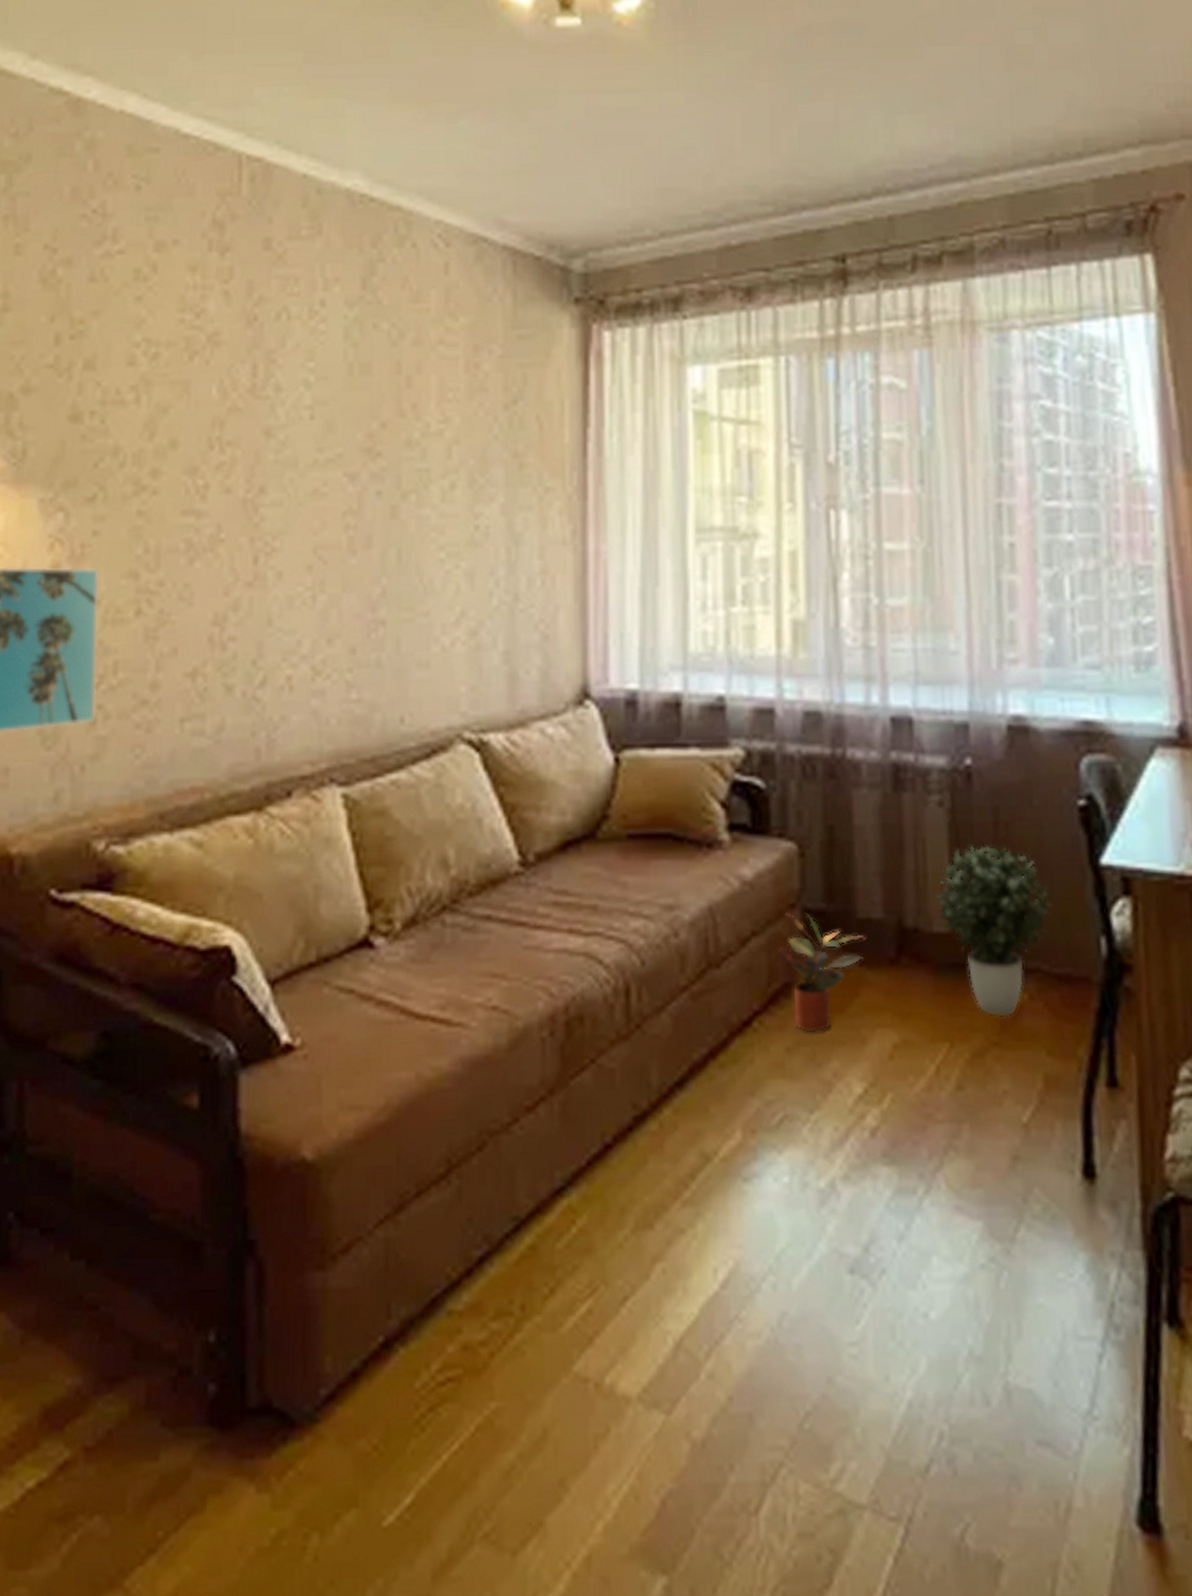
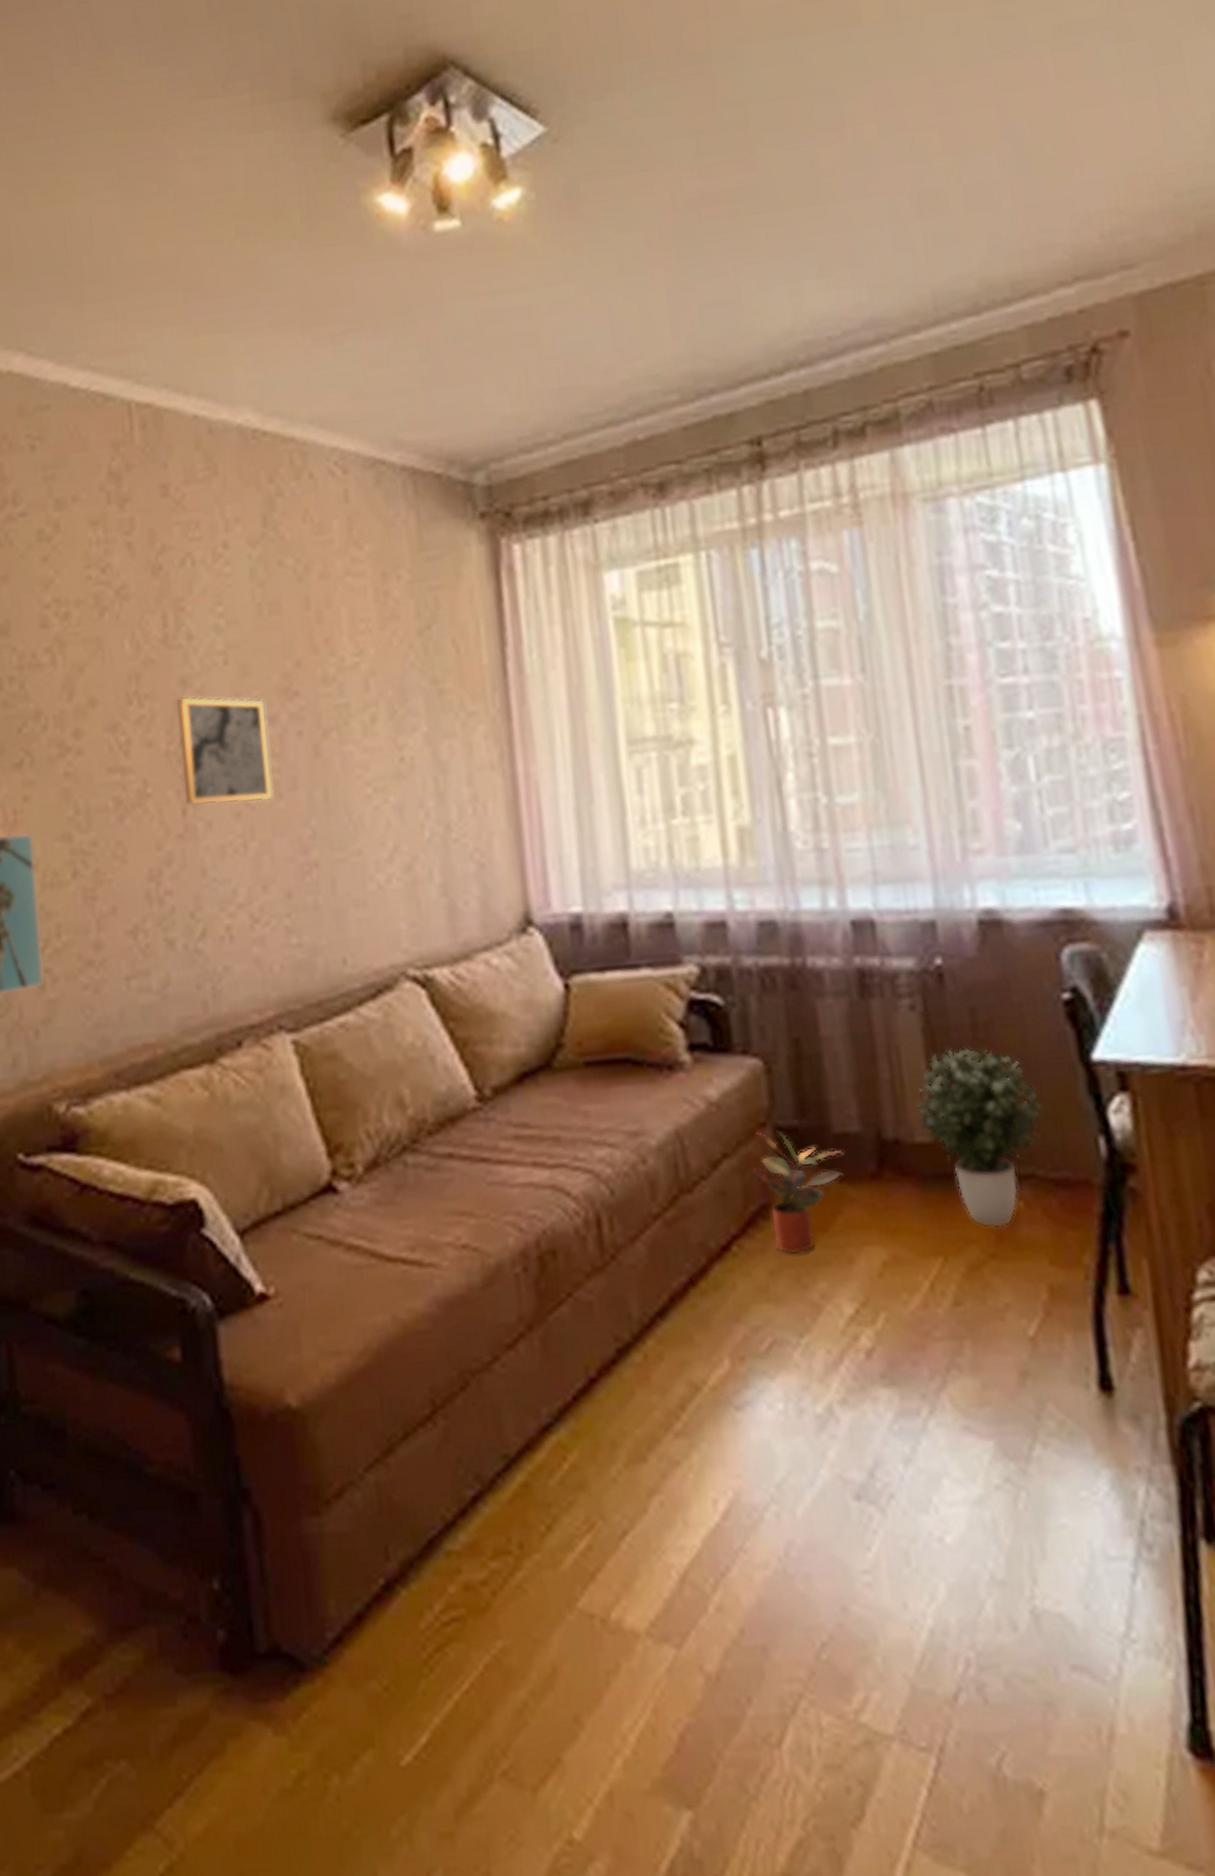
wall art: none [257,446,348,557] -> present [176,696,274,806]

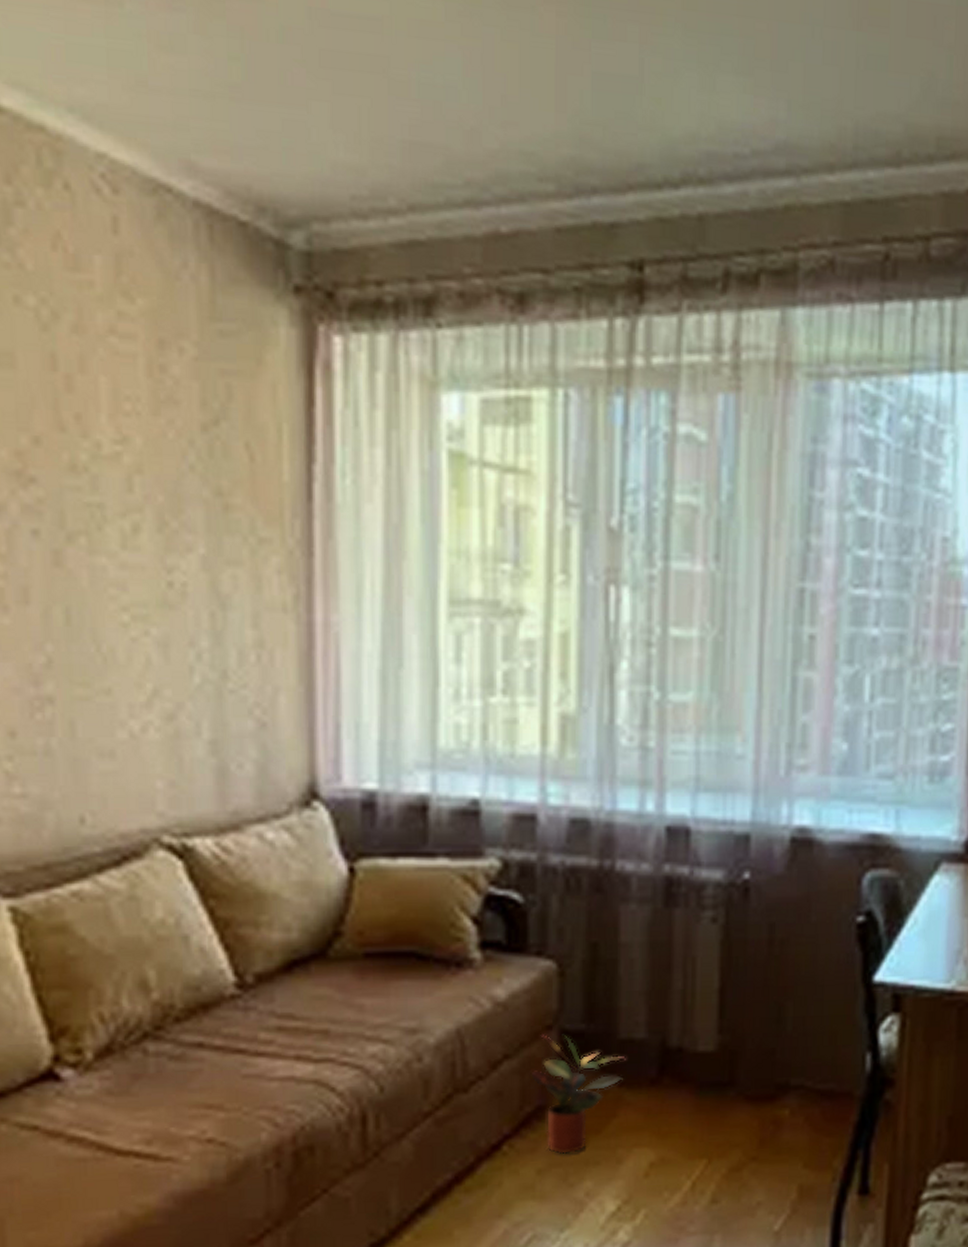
potted plant: present [913,1046,1043,1228] -> none [701,961,822,1133]

